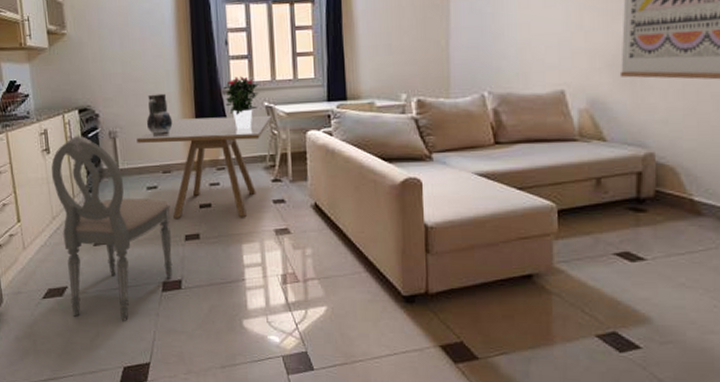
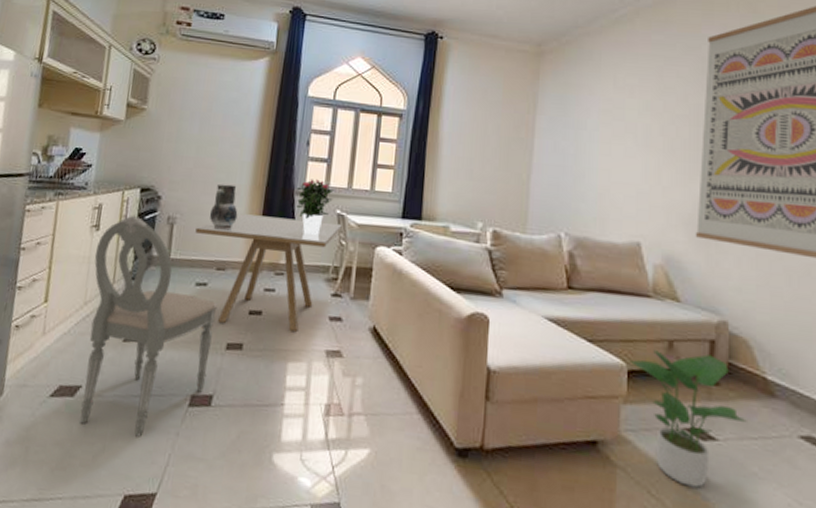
potted plant: none [559,186,674,302] -> present [629,350,747,488]

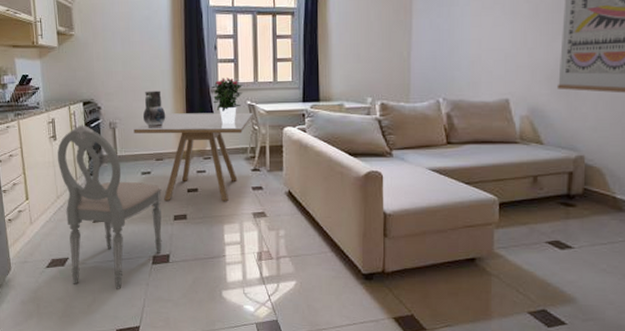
potted plant: present [629,350,747,488] -> none [501,184,598,284]

